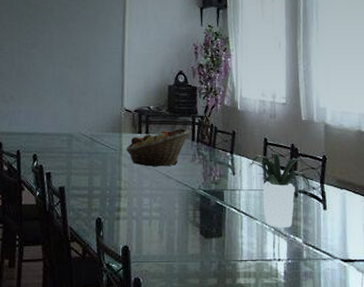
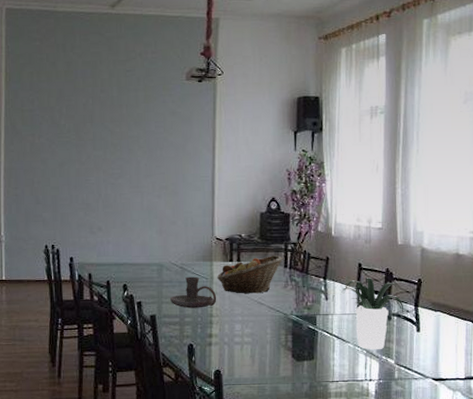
candle holder: none [78,148,126,181] -> present [169,276,217,308]

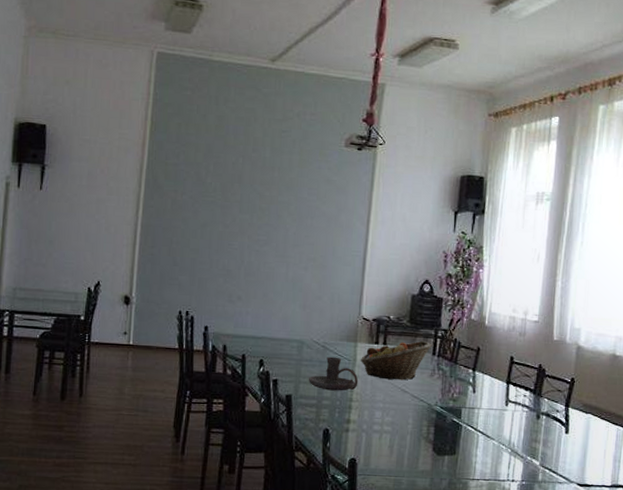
potted plant: present [331,278,415,350] -> none [479,372,567,450]

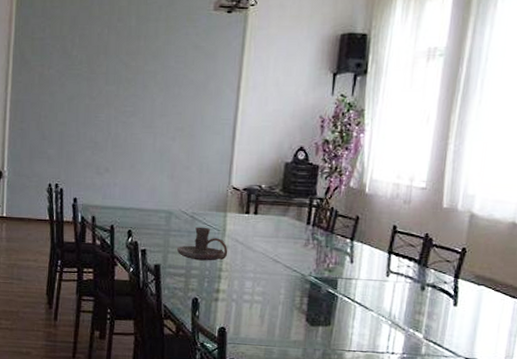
fruit basket: present [361,340,432,381] -> none [231,209,306,251]

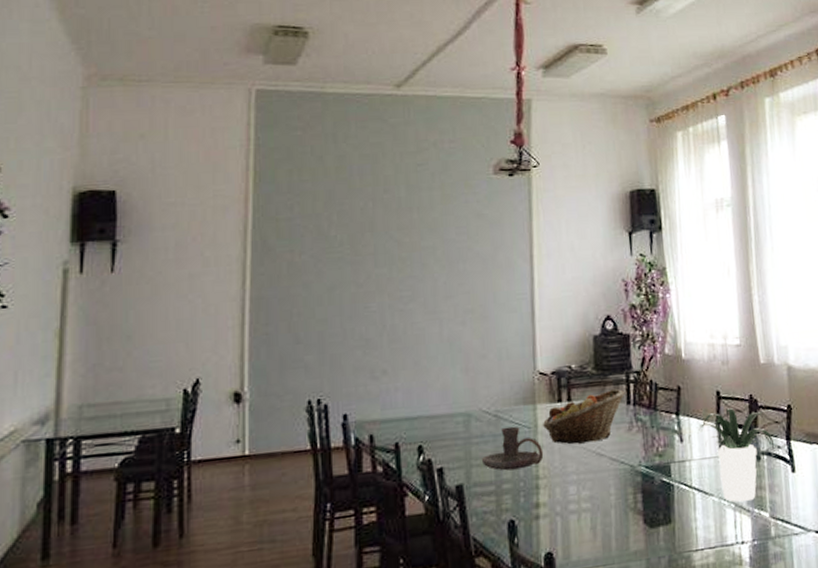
fruit basket: none [231,209,306,251] -> present [543,388,624,444]
potted plant: none [357,242,457,322] -> present [688,408,786,503]

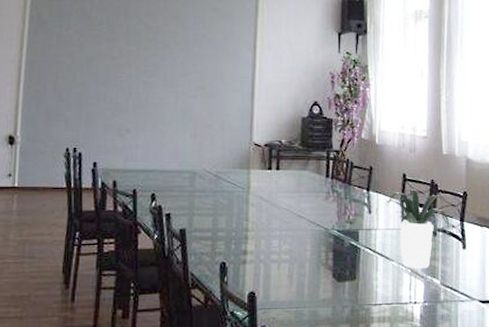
candle holder: present [481,426,544,471] -> none [202,186,253,222]
fruit basket: present [543,388,624,444] -> none [255,163,324,206]

